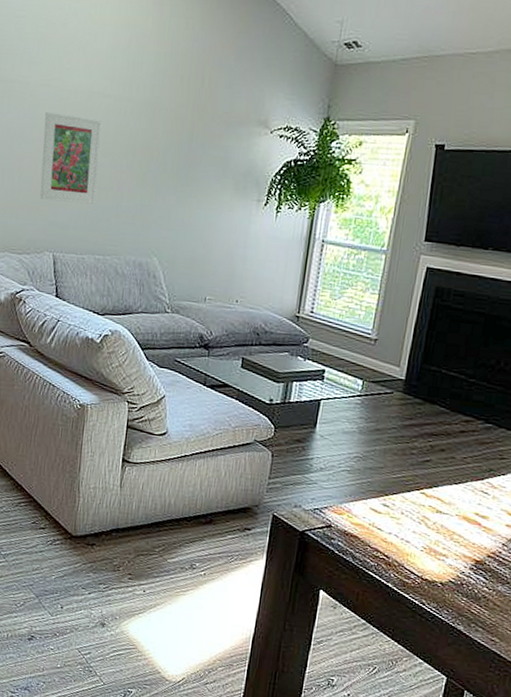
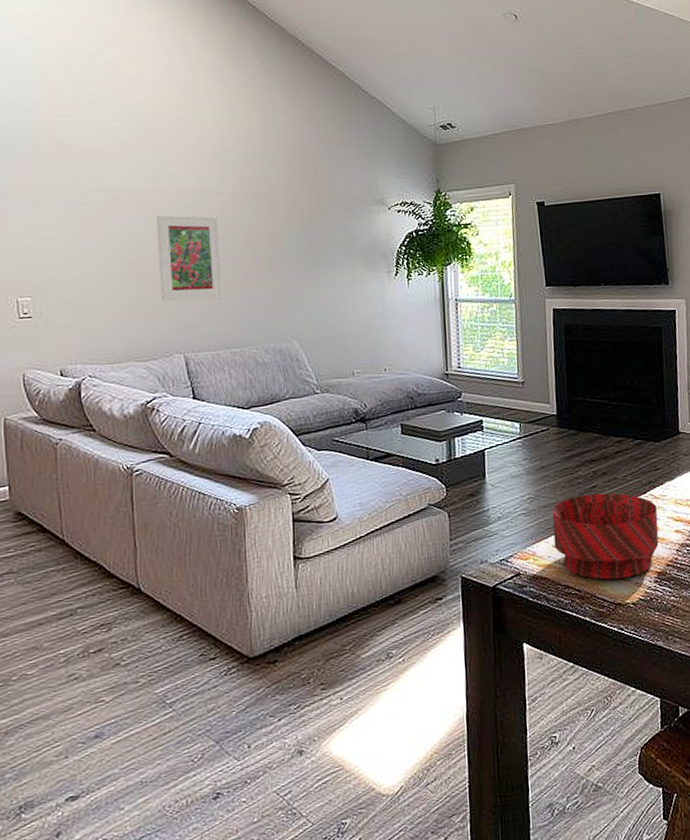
bowl: none [372,466,493,558] -> present [552,493,659,580]

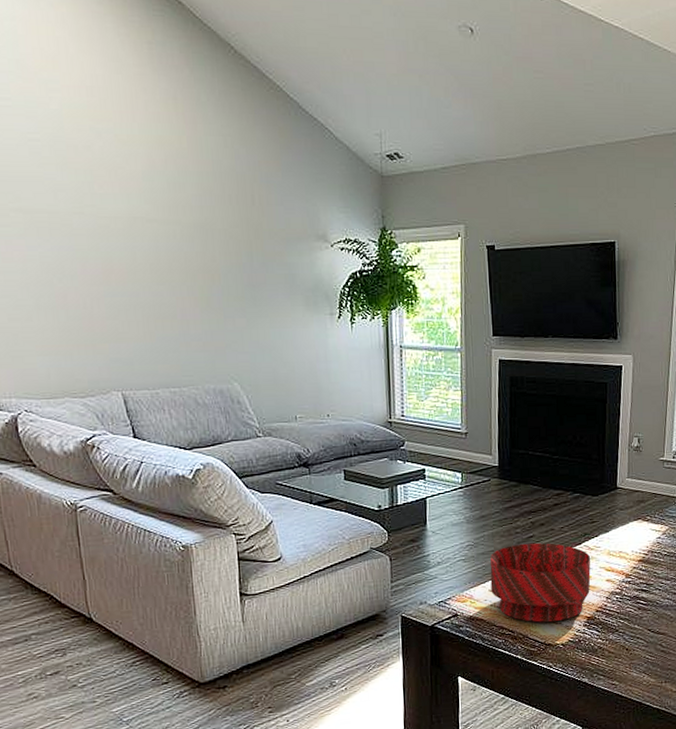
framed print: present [156,214,223,302] -> none [84,241,160,336]

